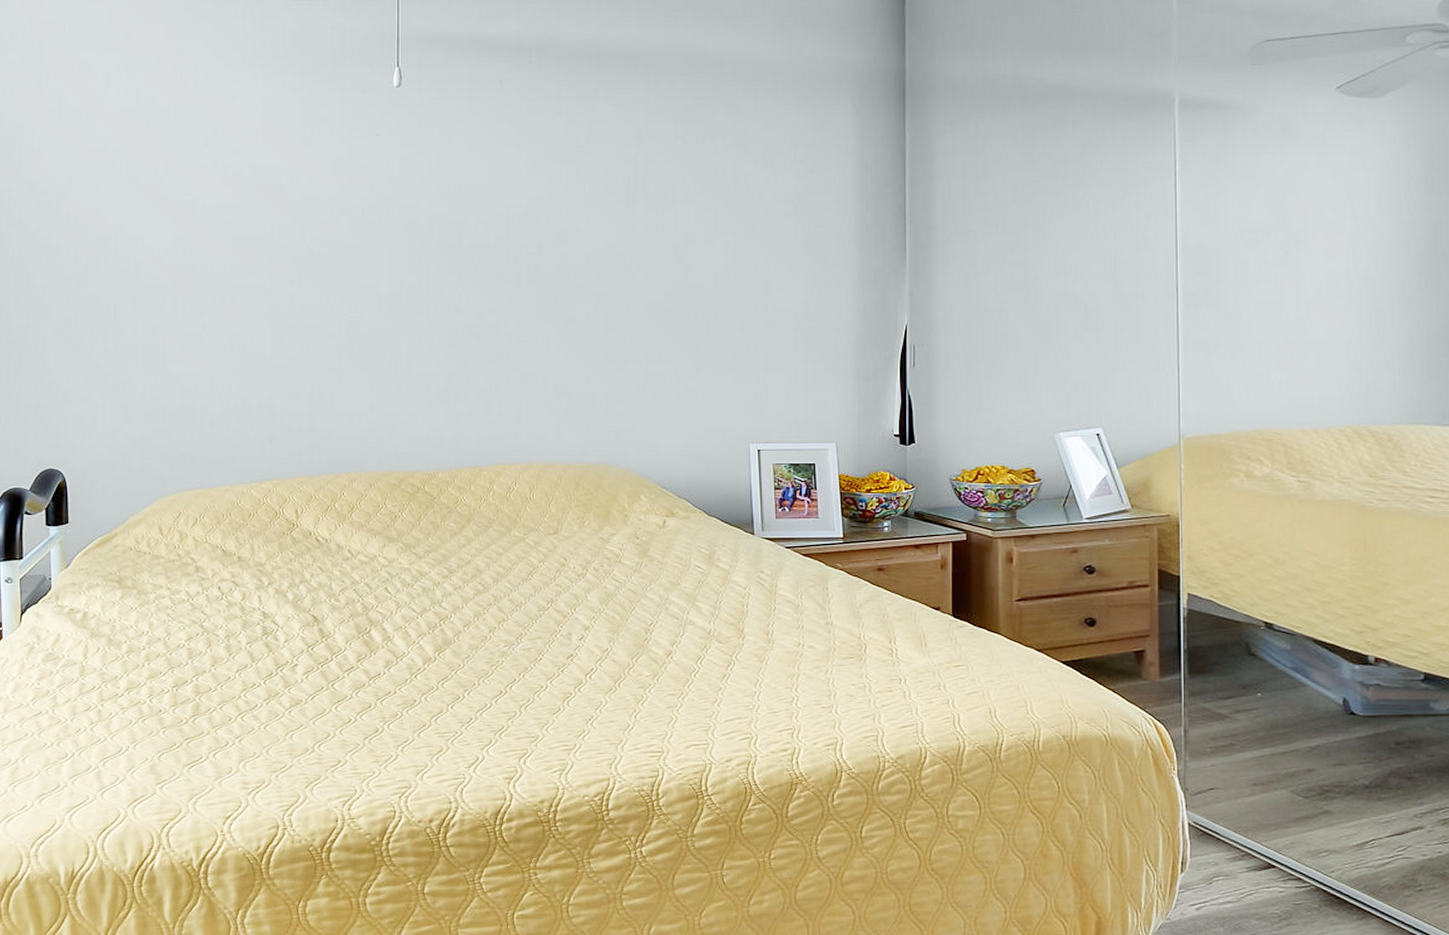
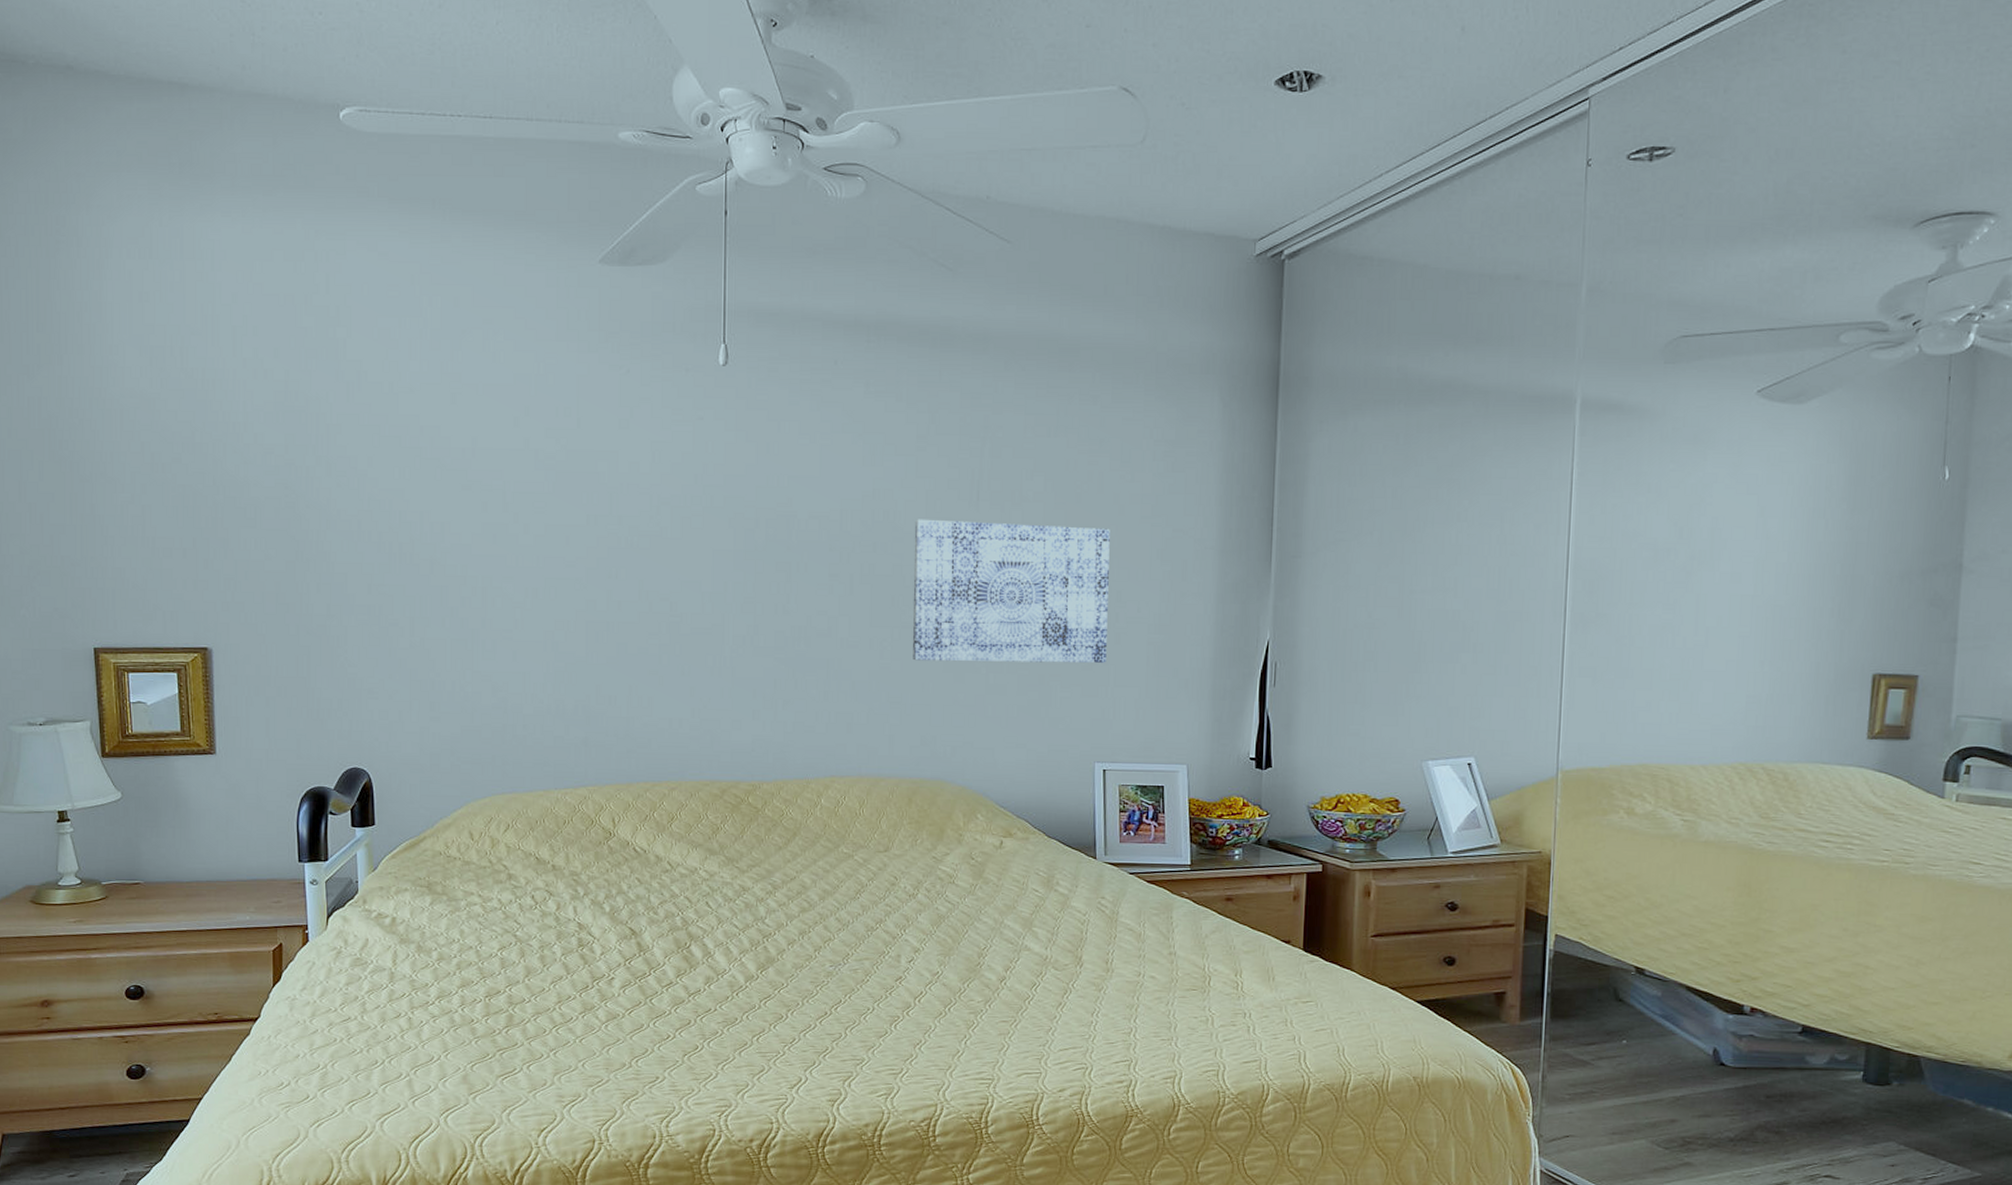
wall art: none [576,221,757,353] -> present [912,519,1110,664]

